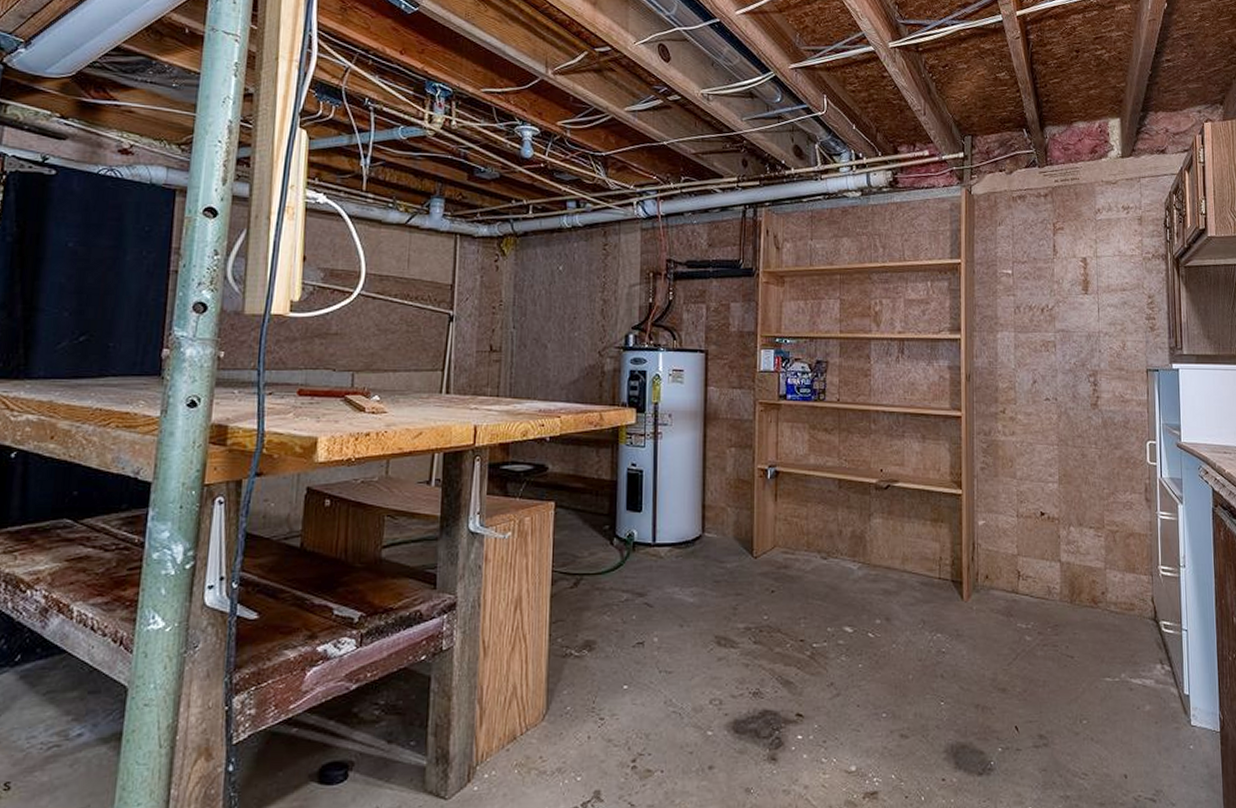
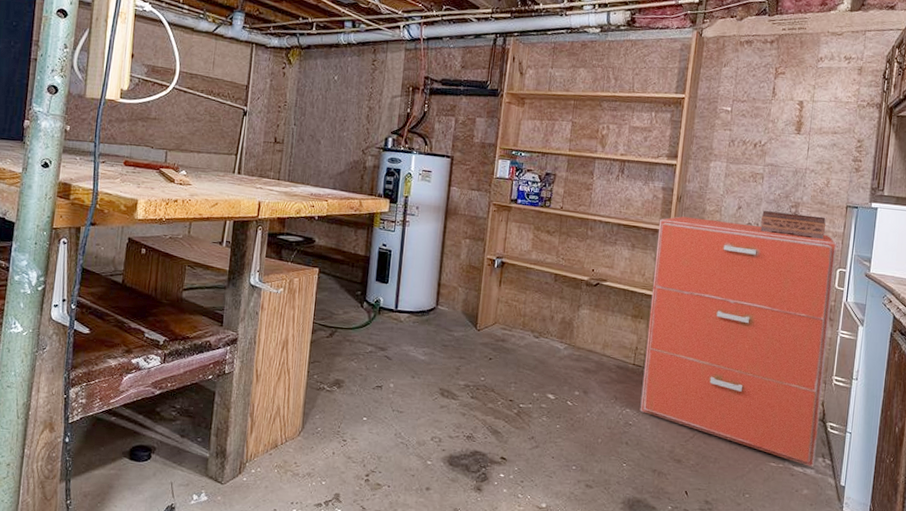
filing cabinet: none [949,397,1153,678] -> present [640,216,837,468]
tissue box: none [1059,383,1129,410] -> present [760,211,826,240]

